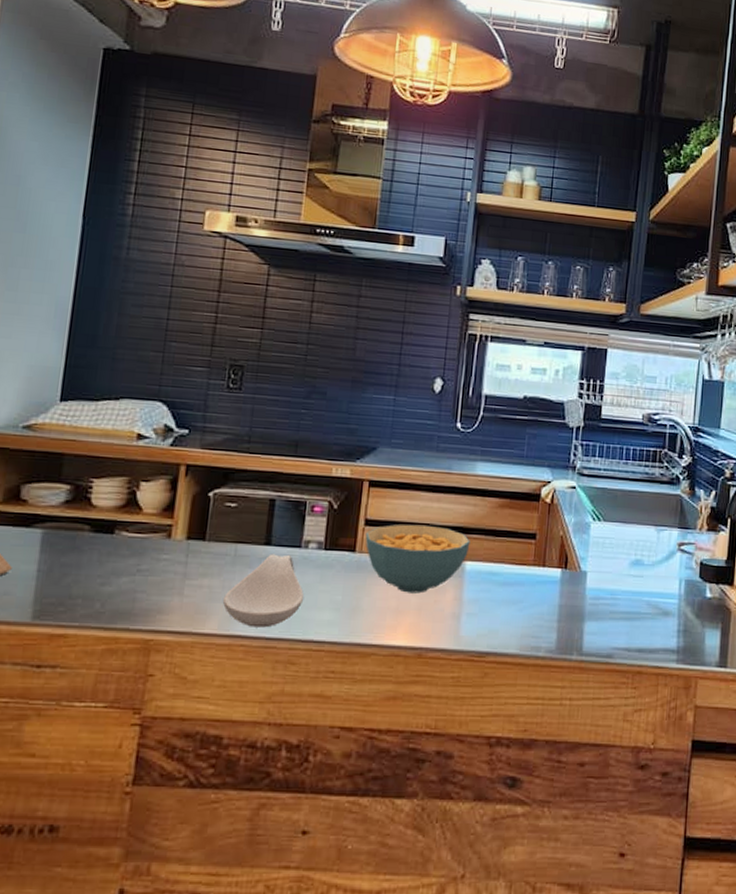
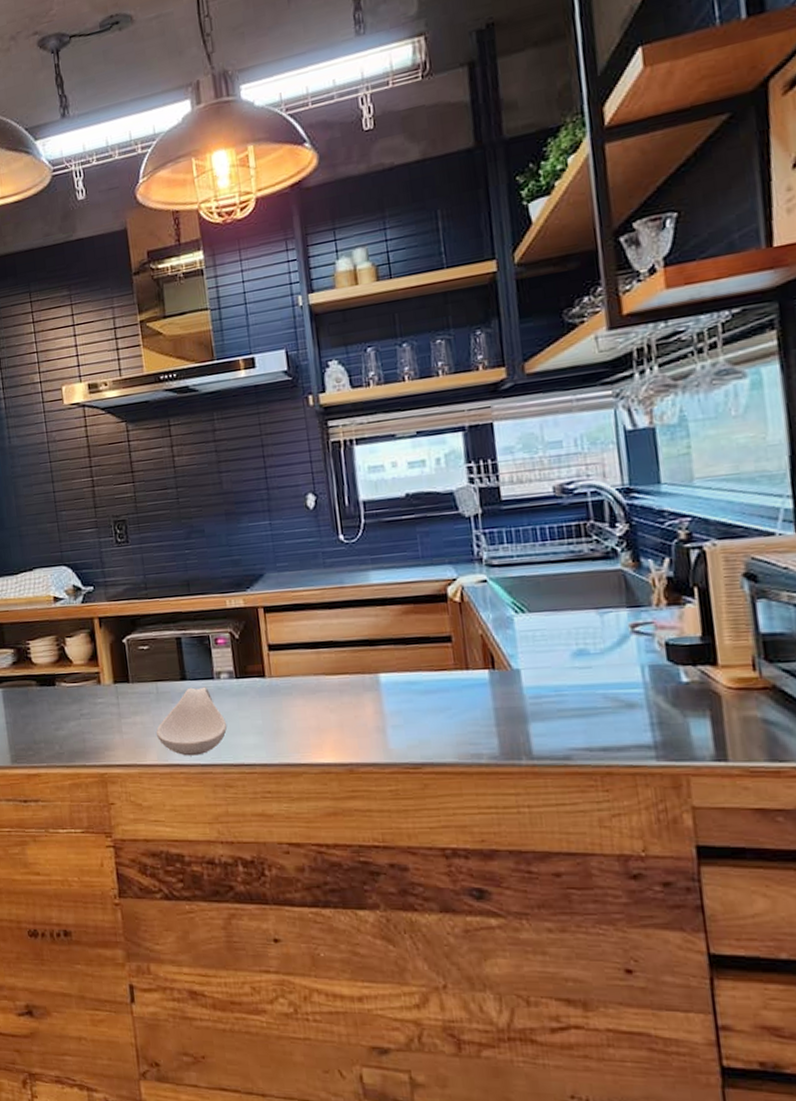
cereal bowl: present [365,524,470,594] -> none [271,642,380,711]

